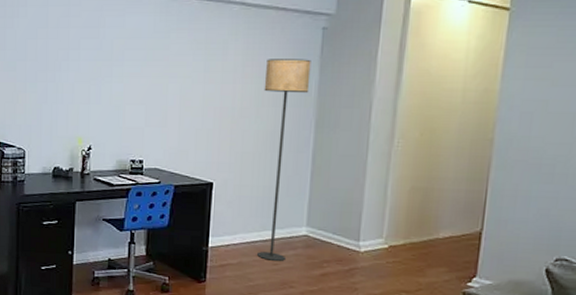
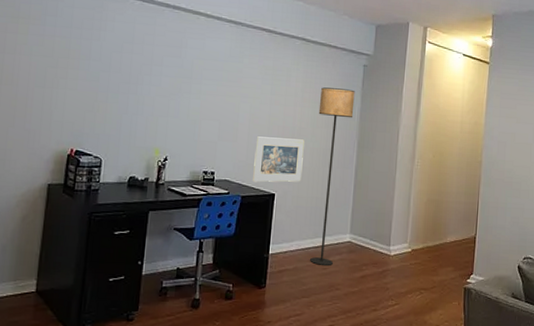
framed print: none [187,120,247,170] -> present [253,136,304,182]

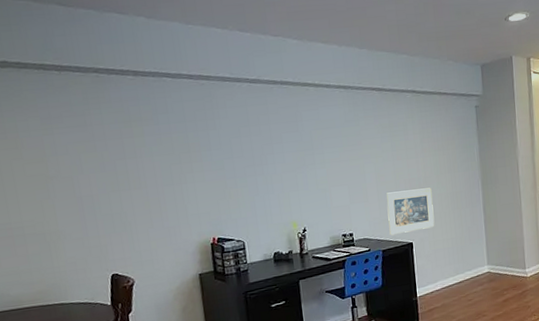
floor lamp: present [310,87,355,265] -> none [438,132,476,298]

